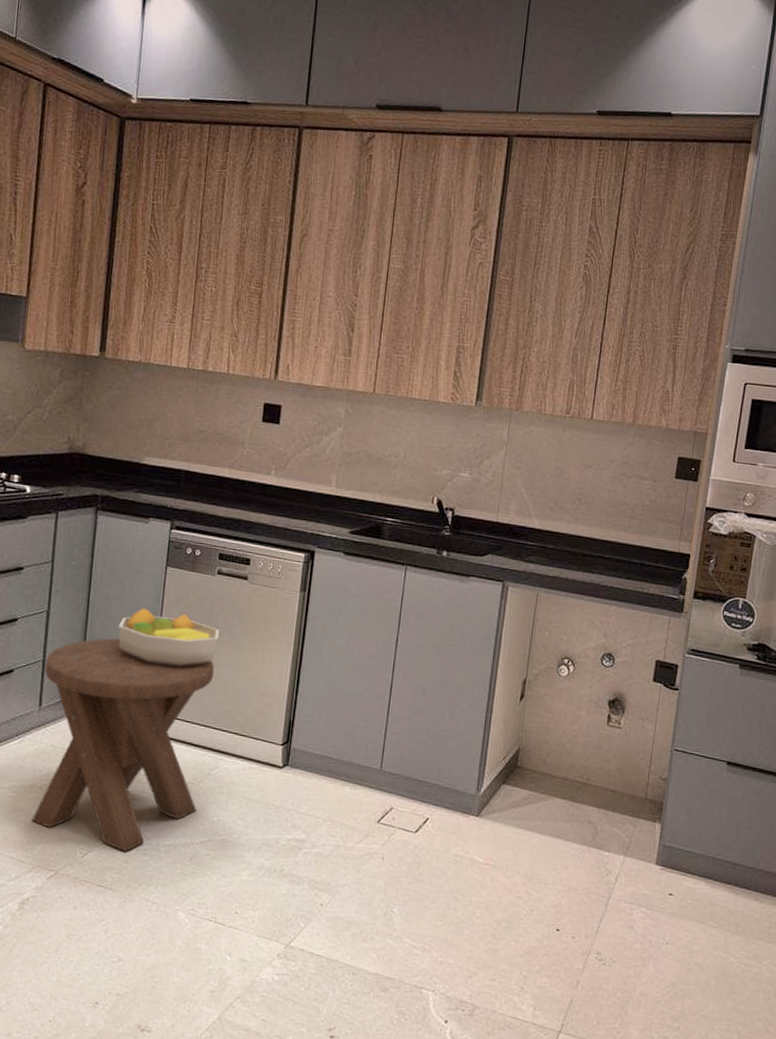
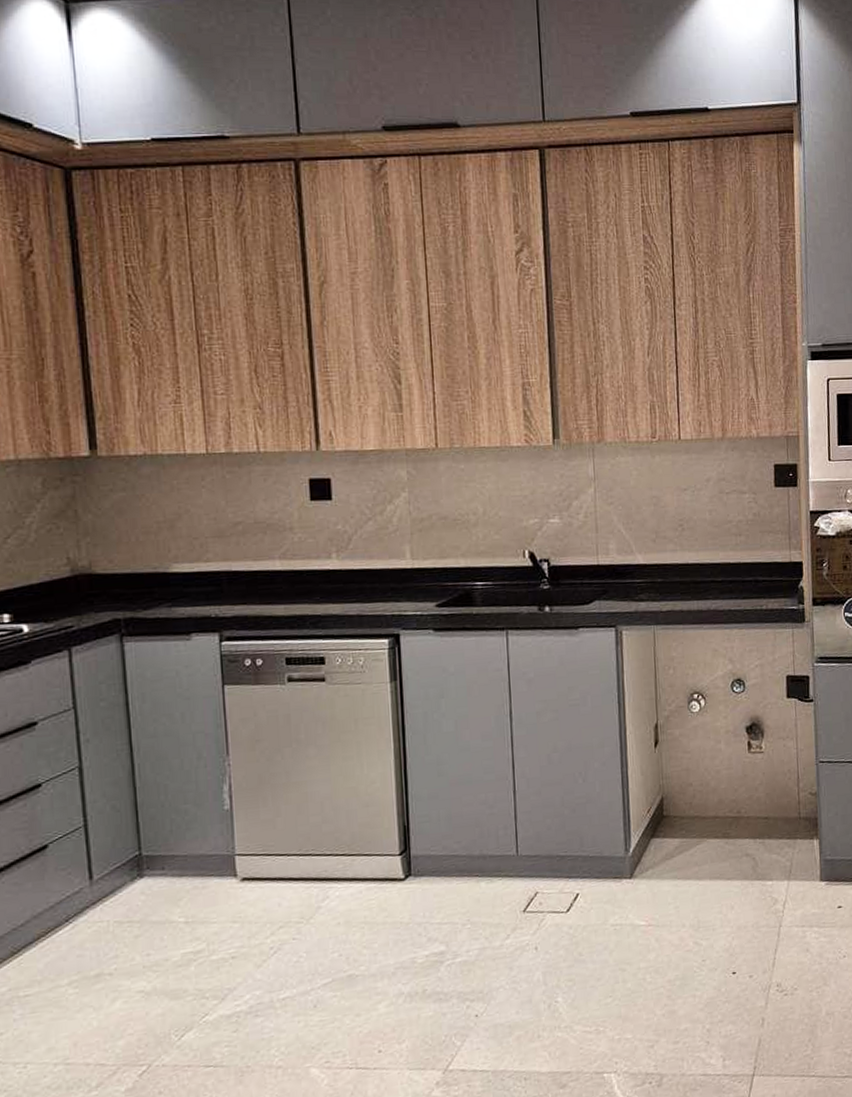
music stool: present [31,638,215,852] -> none [88,779,312,1020]
fruit bowl: present [118,607,219,668] -> none [175,734,303,800]

